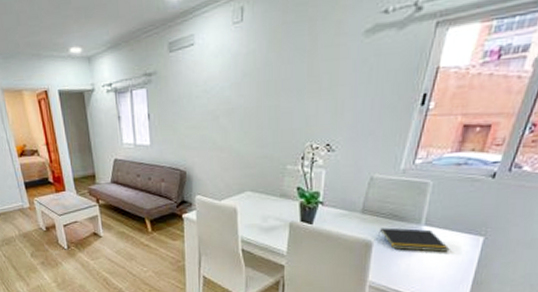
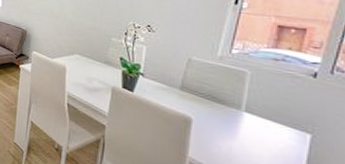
notepad: present [378,227,450,252] -> none [197,106,274,143]

